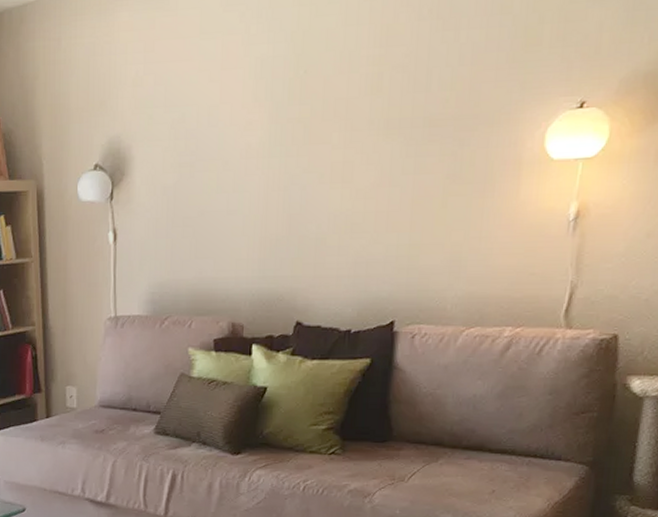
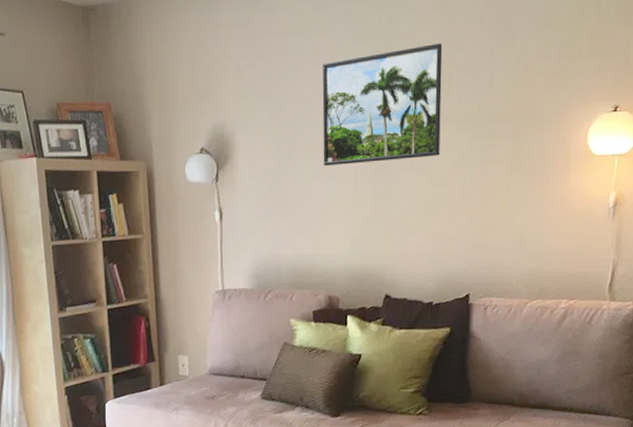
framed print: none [229,37,372,181] -> present [322,43,443,166]

